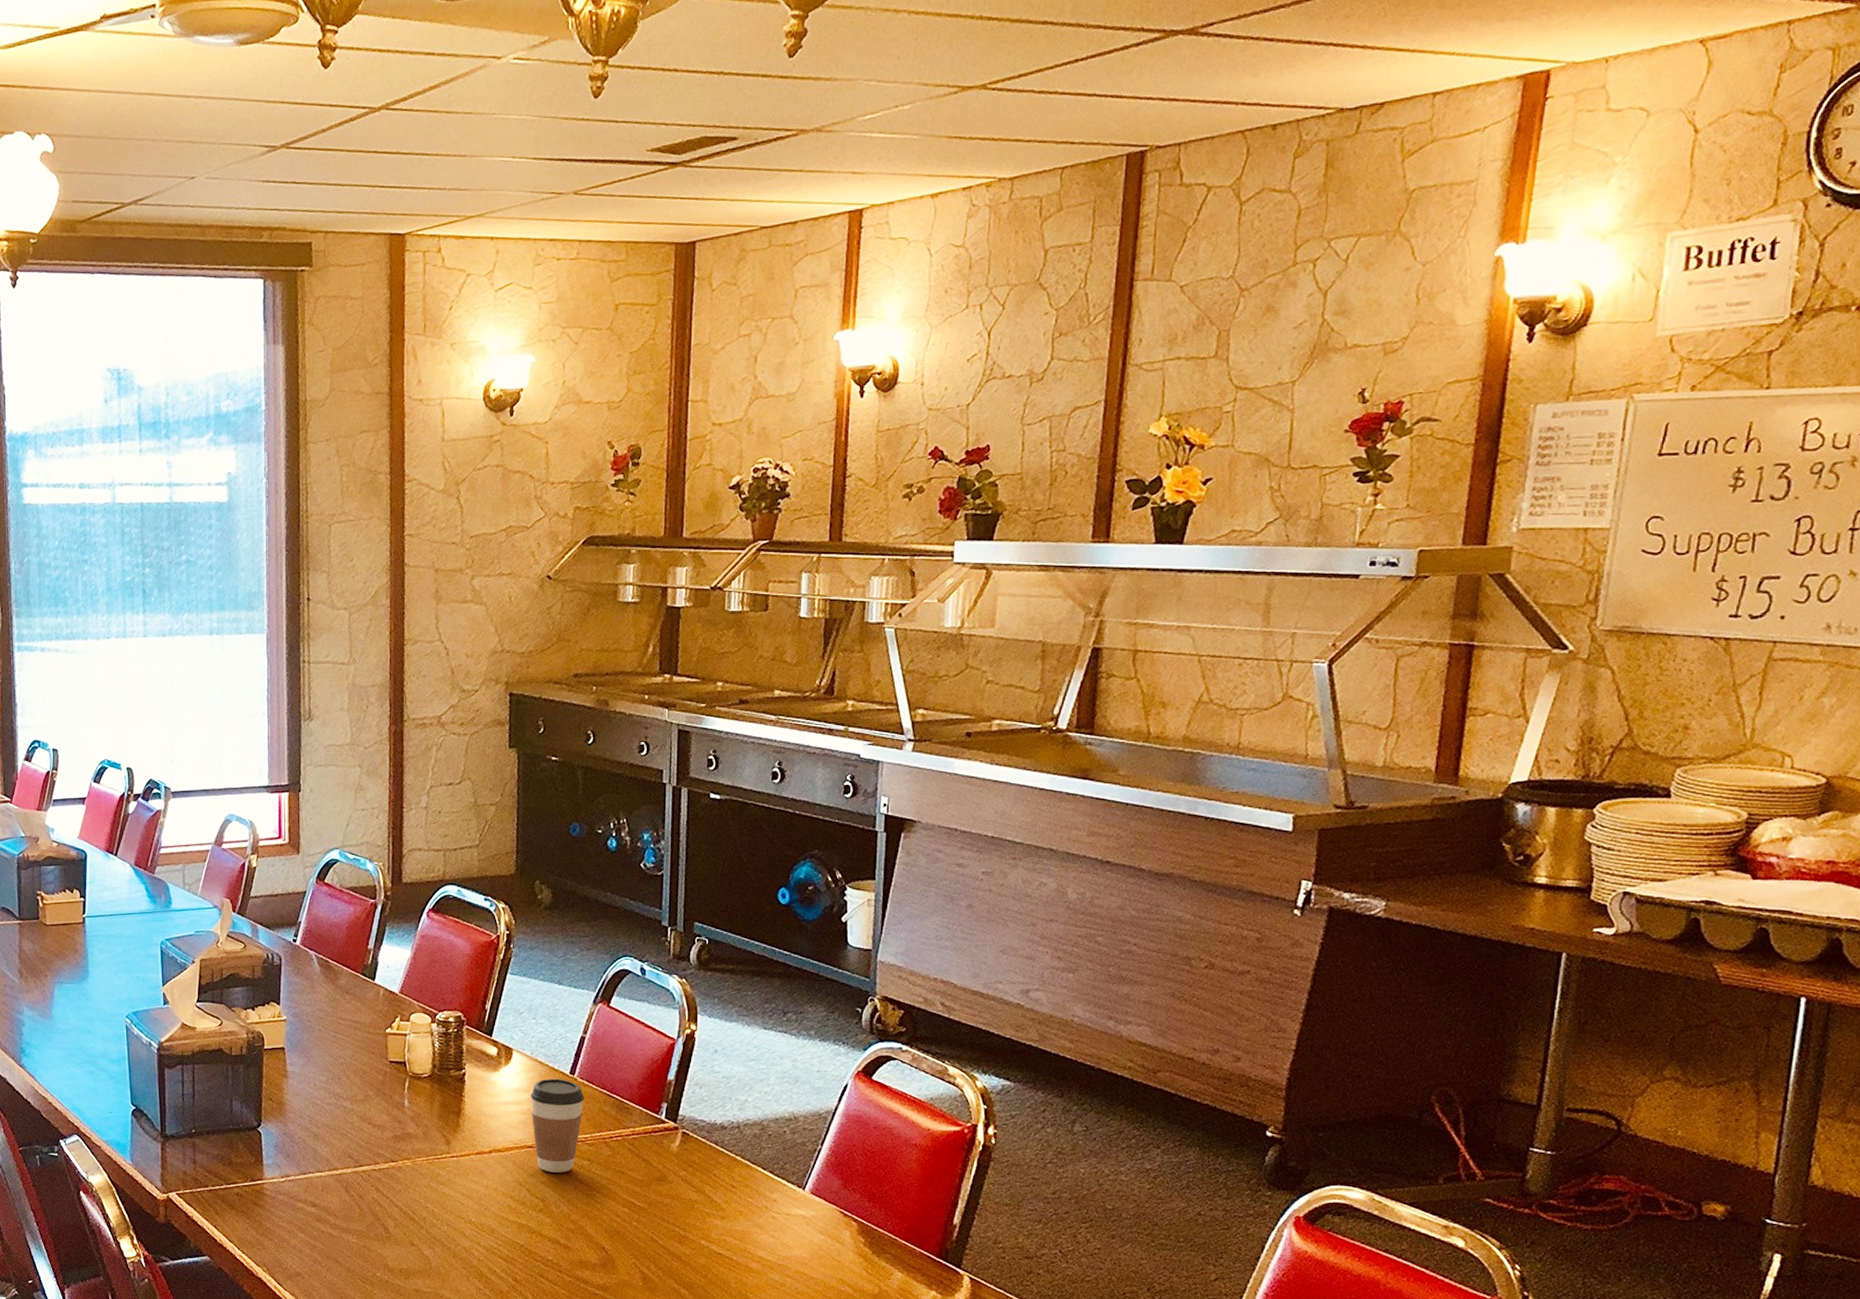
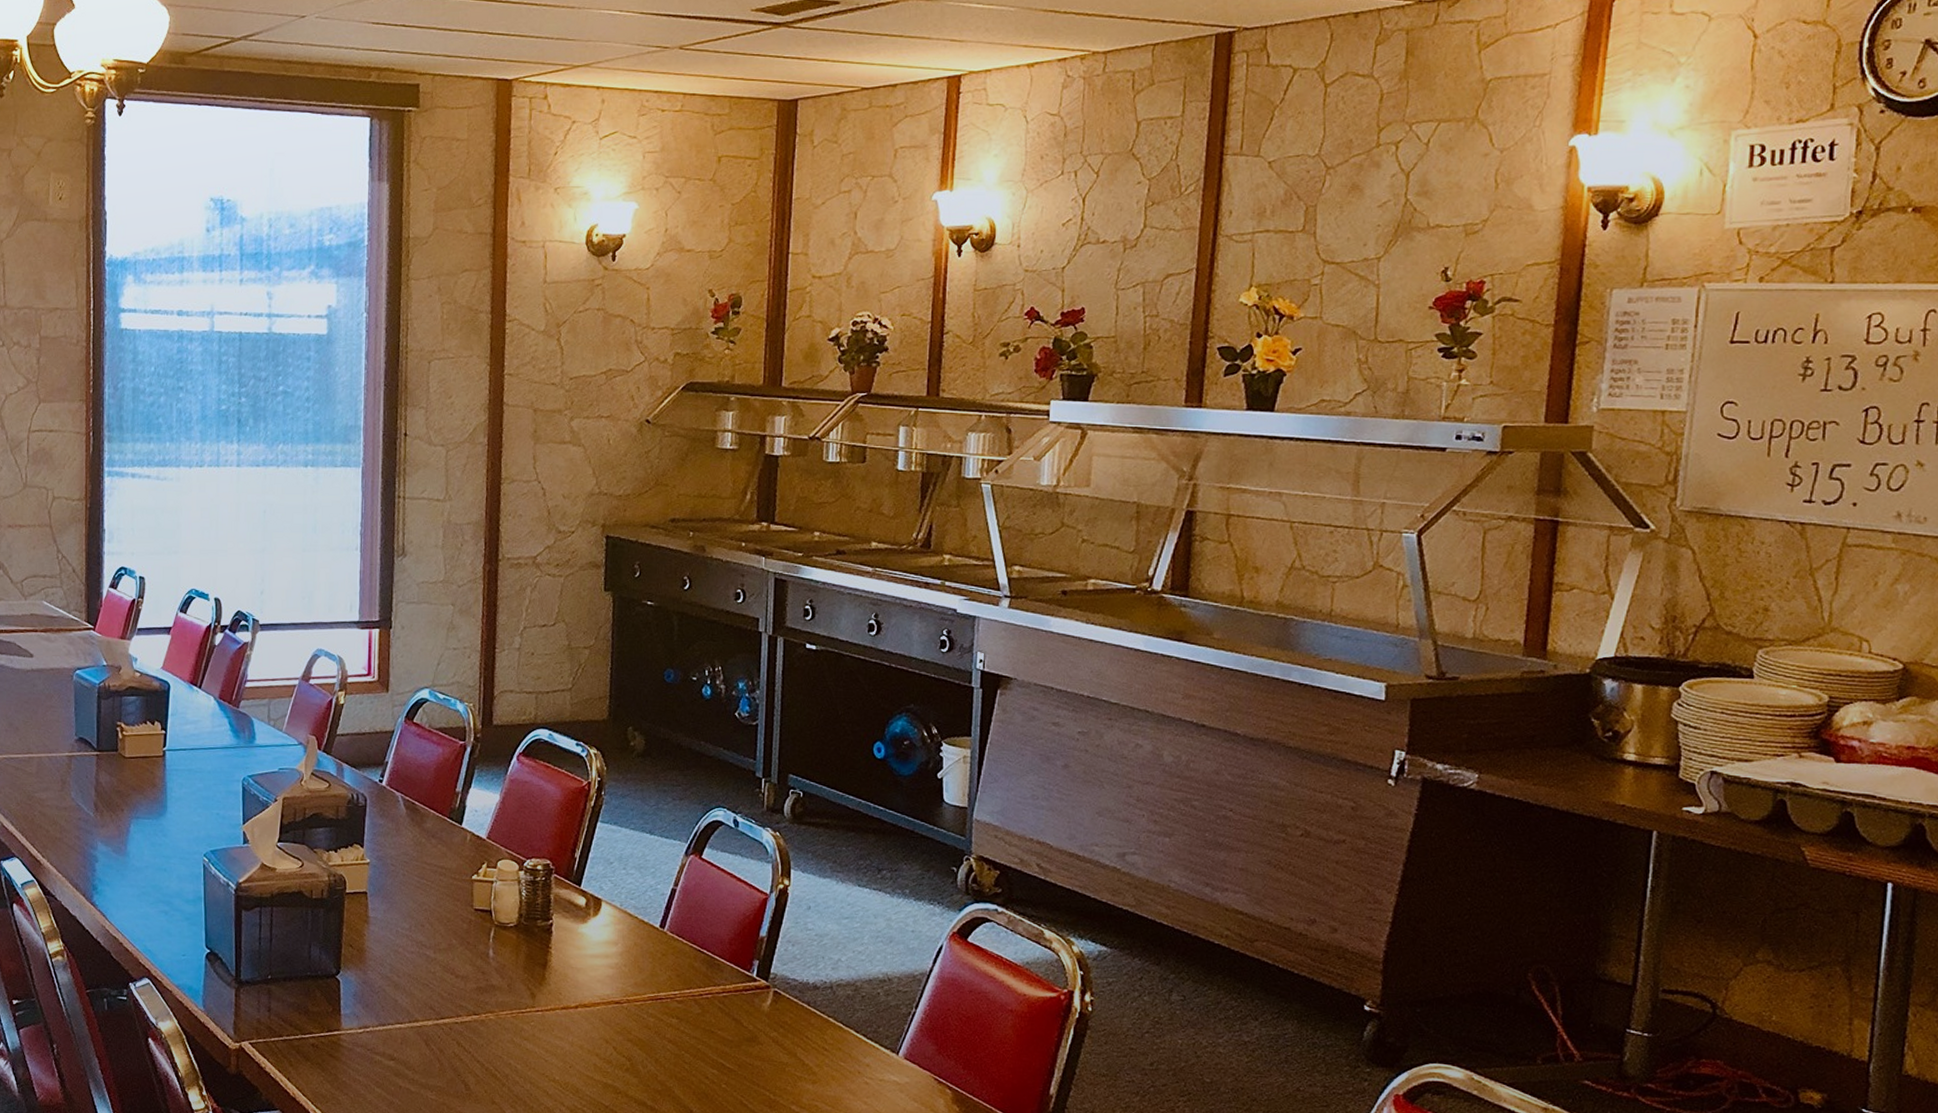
coffee cup: present [530,1078,585,1173] -> none [618,931,675,1031]

